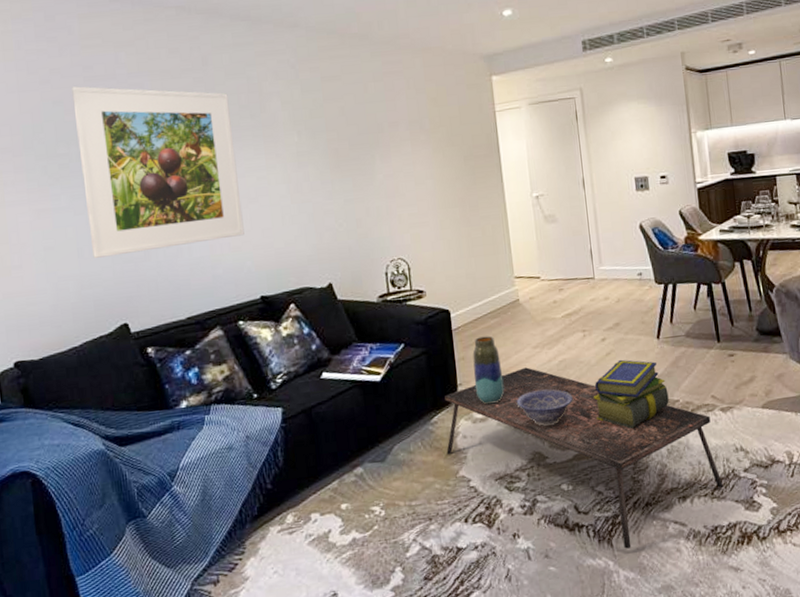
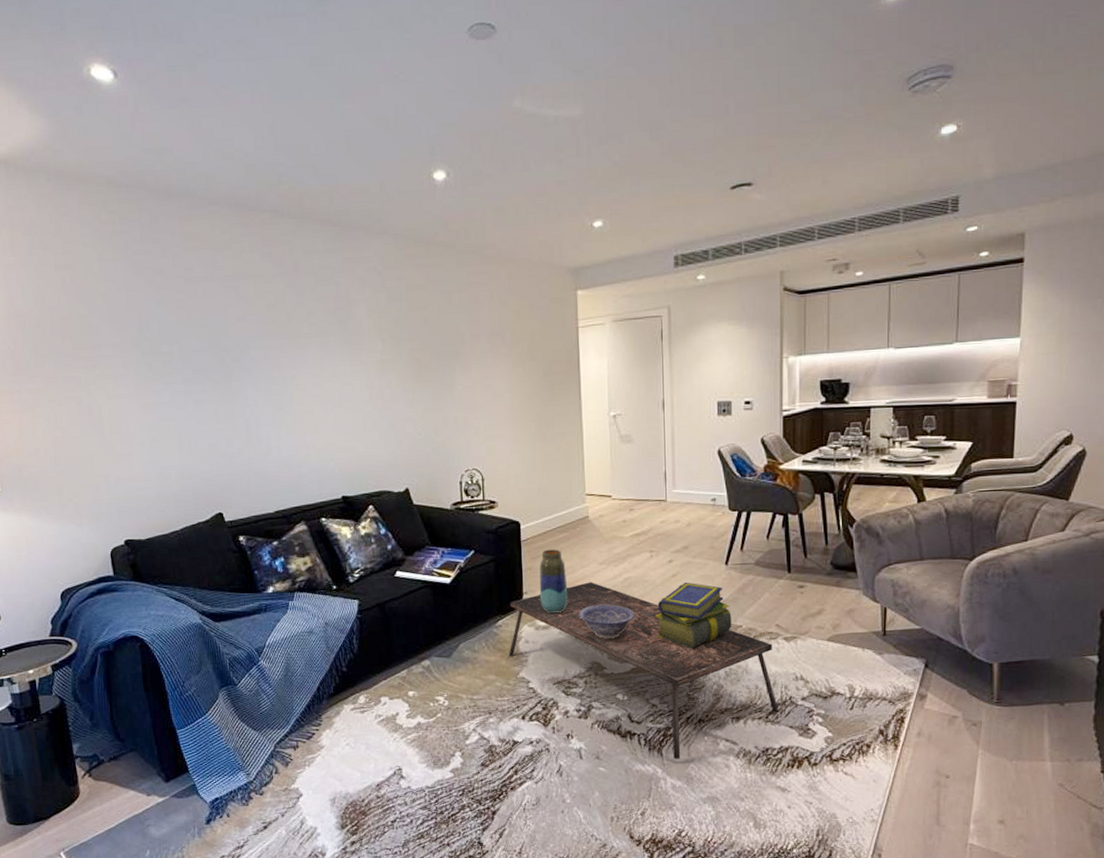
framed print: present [72,86,245,258] -> none [174,287,329,451]

